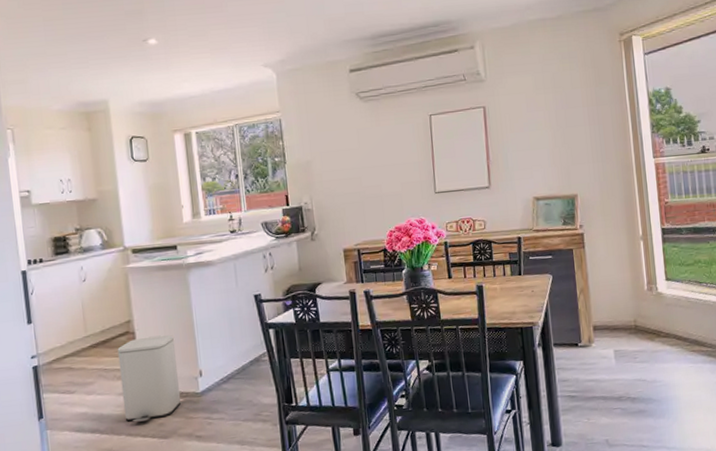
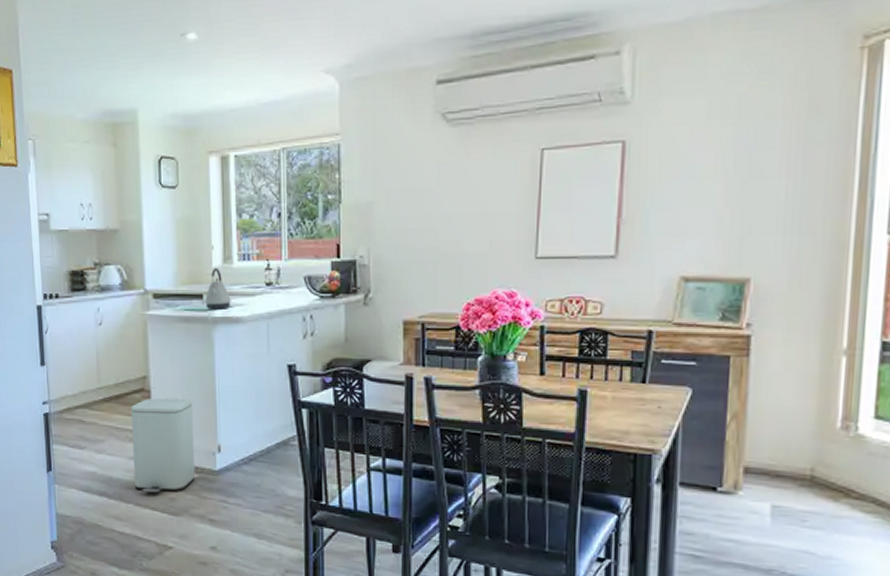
kettle: none [178,222,202,258] -> present [204,267,231,309]

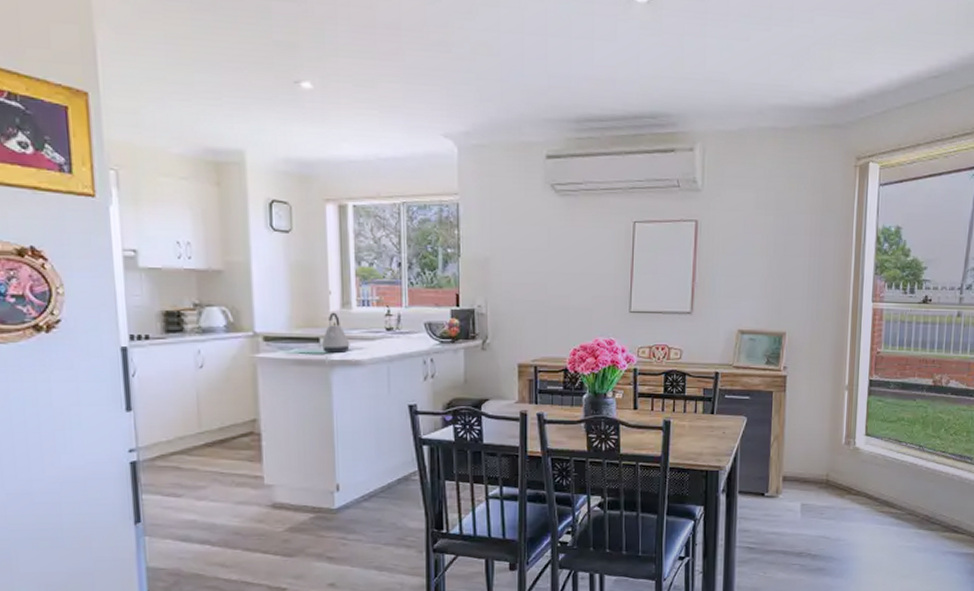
pedal bin: present [131,398,196,493] -> none [238,440,312,536]

